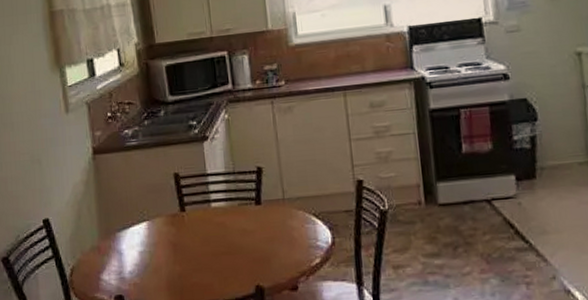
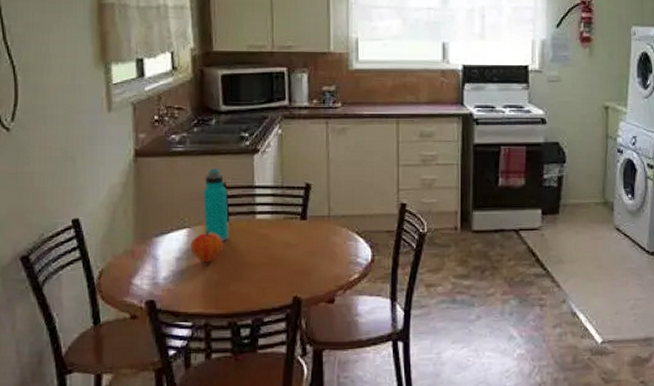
fruit: none [151,221,182,255] -> present [190,229,223,263]
water bottle: none [158,158,187,233] -> present [203,167,229,242]

